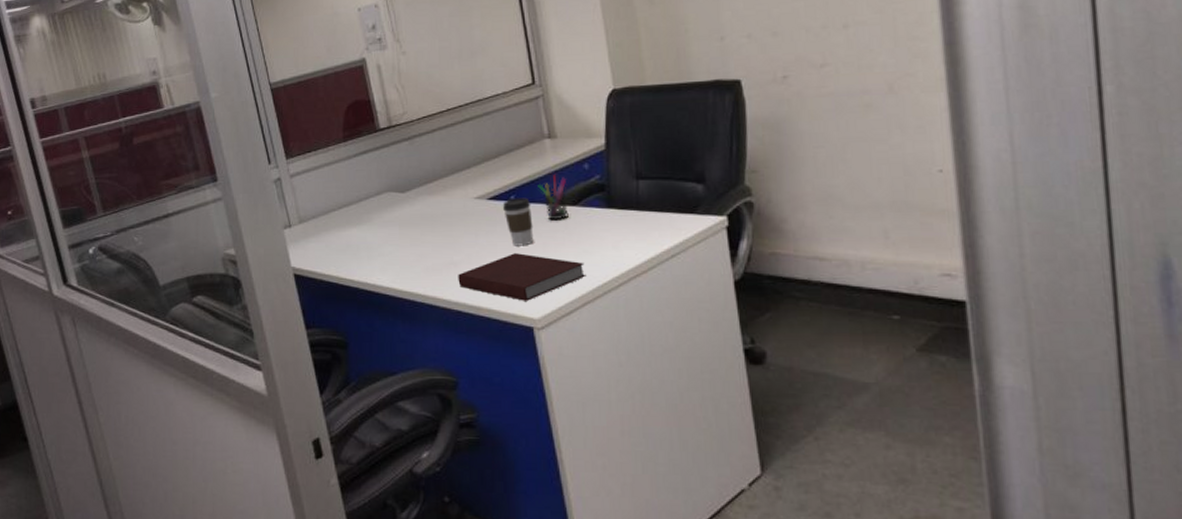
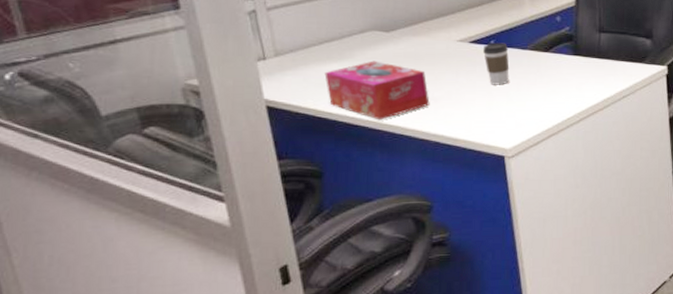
tissue box: none [345,224,450,288] -> present [324,60,430,120]
notebook: present [458,253,586,301] -> none [437,91,553,133]
pen holder: present [538,175,569,221] -> none [515,24,541,64]

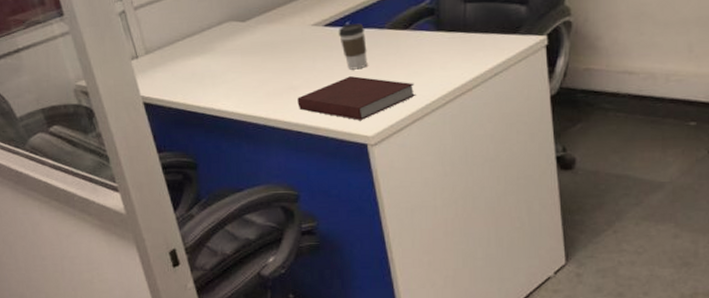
tissue box: present [324,60,430,120] -> none [190,52,290,112]
notebook: none [437,91,553,133] -> present [297,76,416,120]

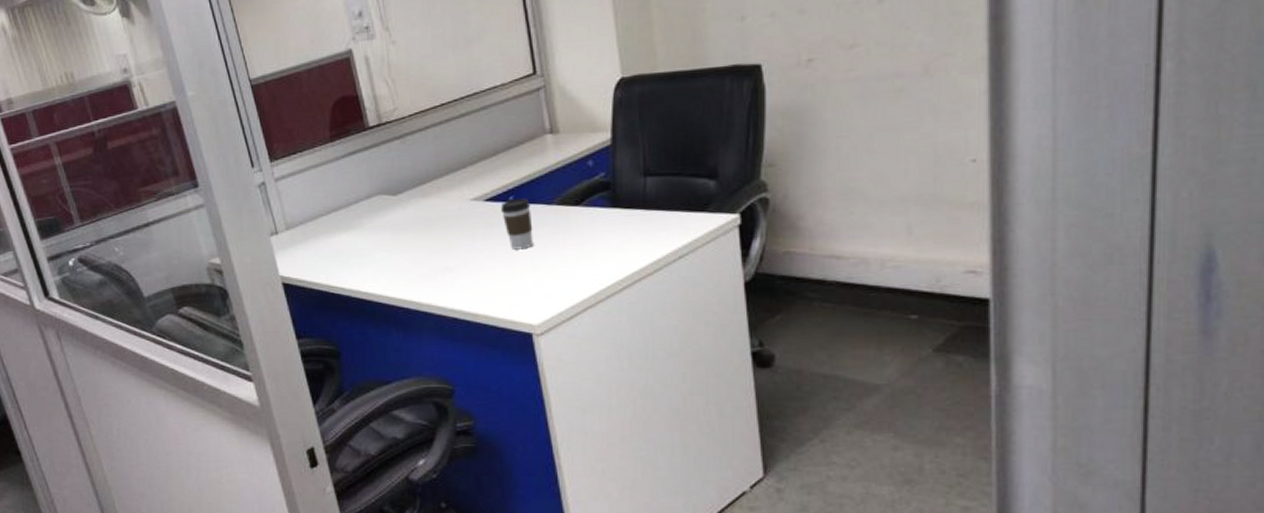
notebook: present [297,76,416,120] -> none [454,257,589,307]

